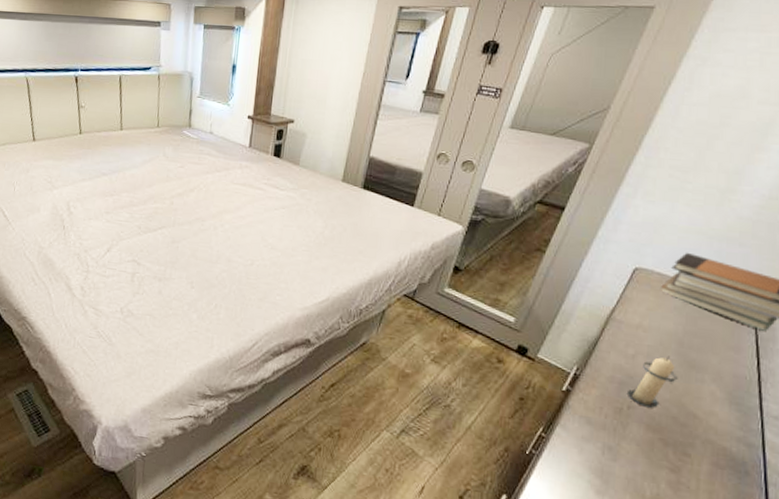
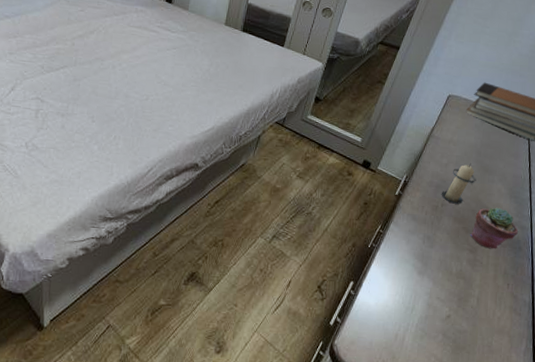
potted succulent: none [670,415,743,471] -> present [470,207,518,249]

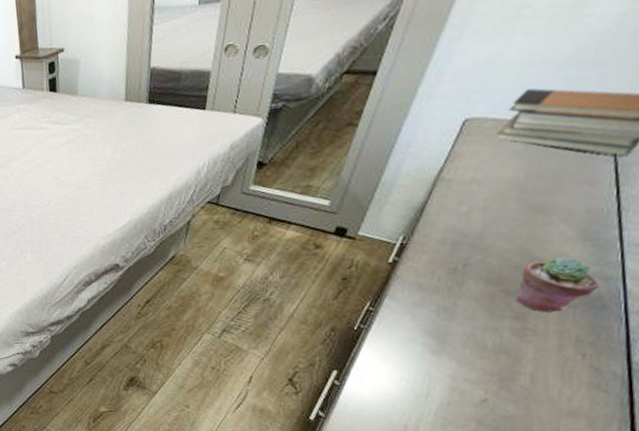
candle: present [442,163,476,204] -> none [463,205,520,262]

